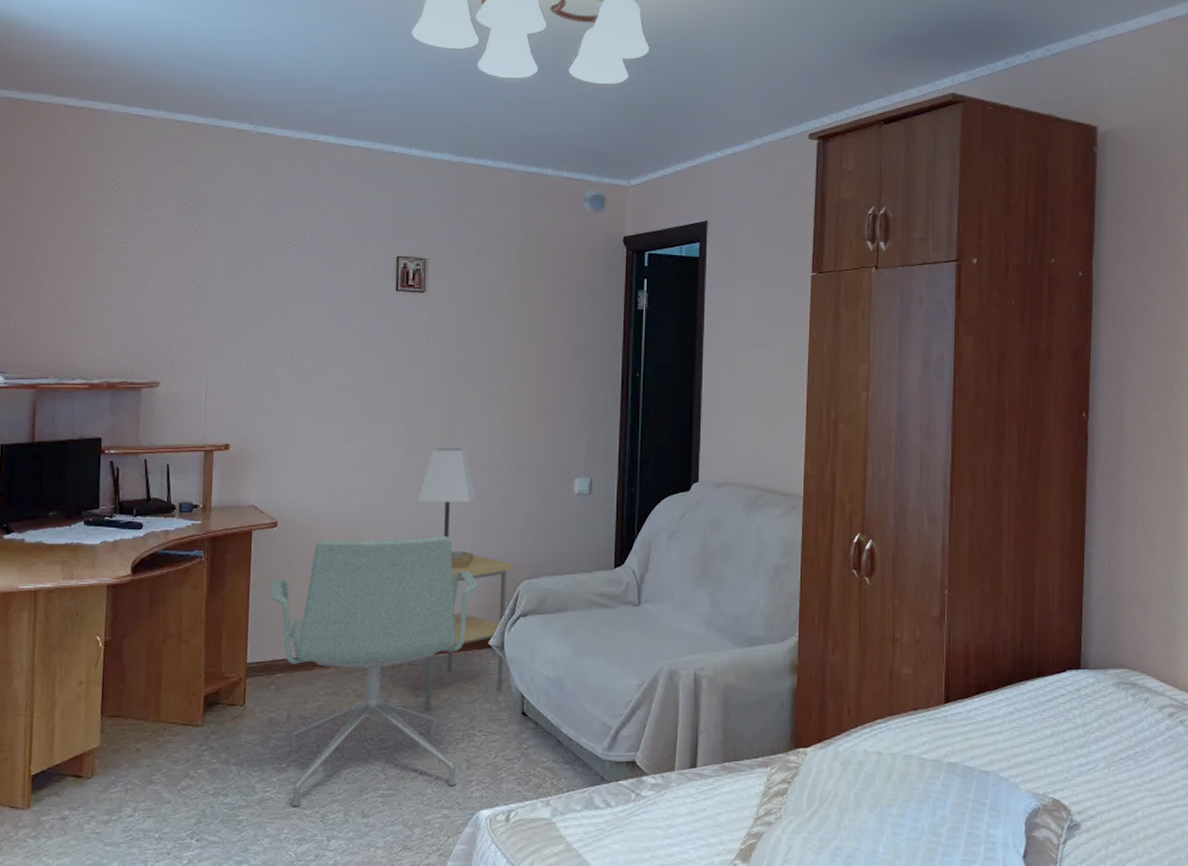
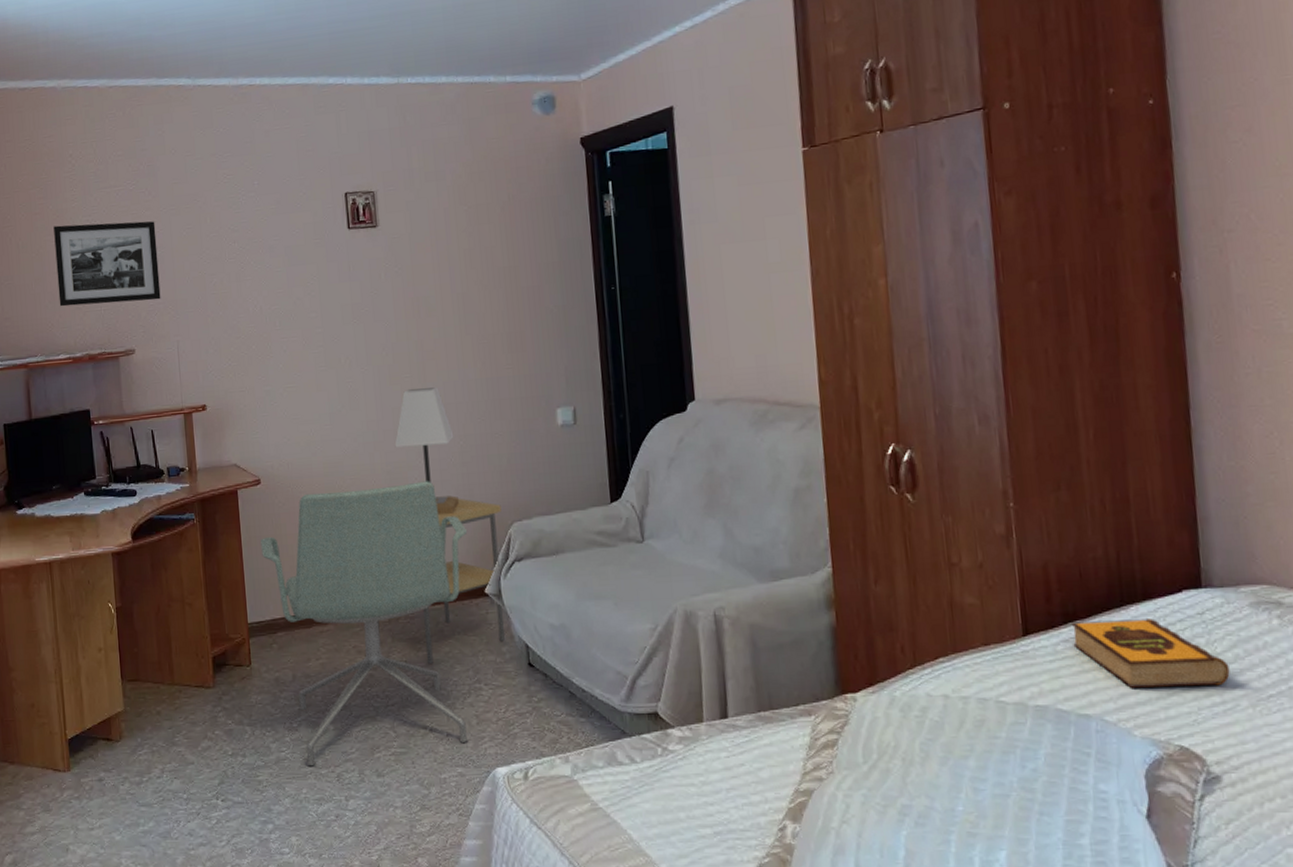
picture frame: none [81,249,198,336] -> present [53,221,161,307]
hardback book: none [982,693,1094,750] -> present [1071,618,1230,688]

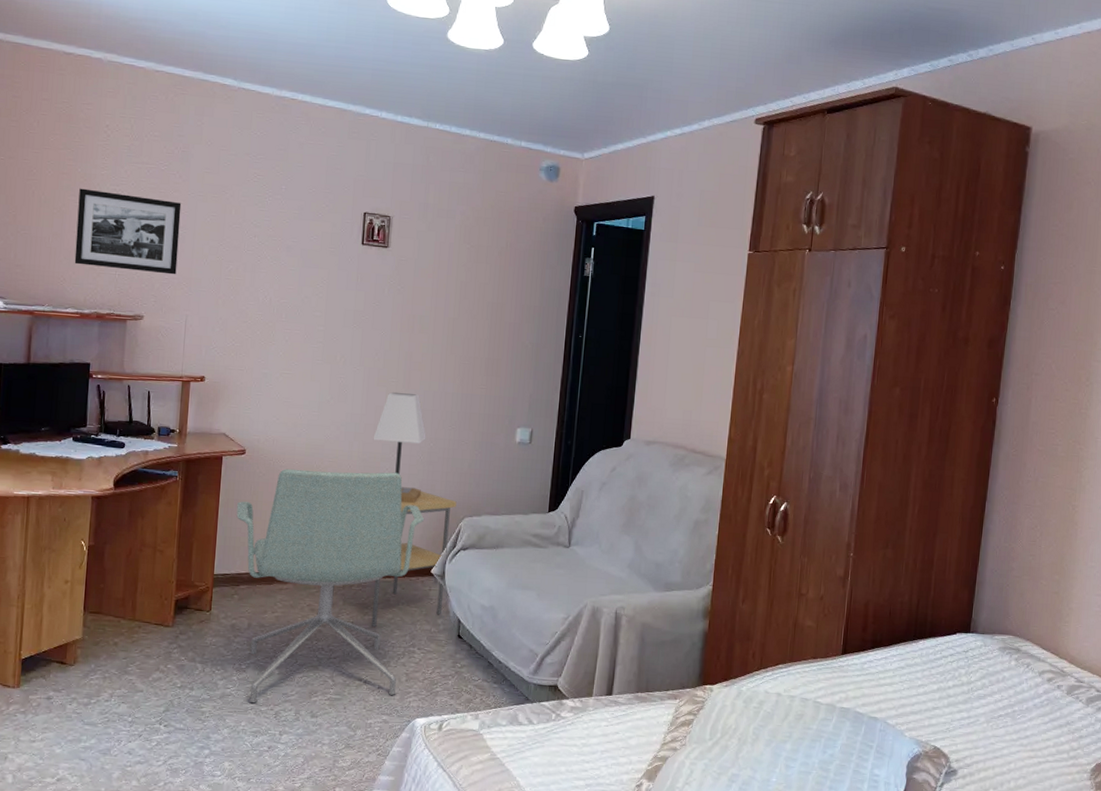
hardback book: present [1071,618,1230,688] -> none [875,648,977,705]

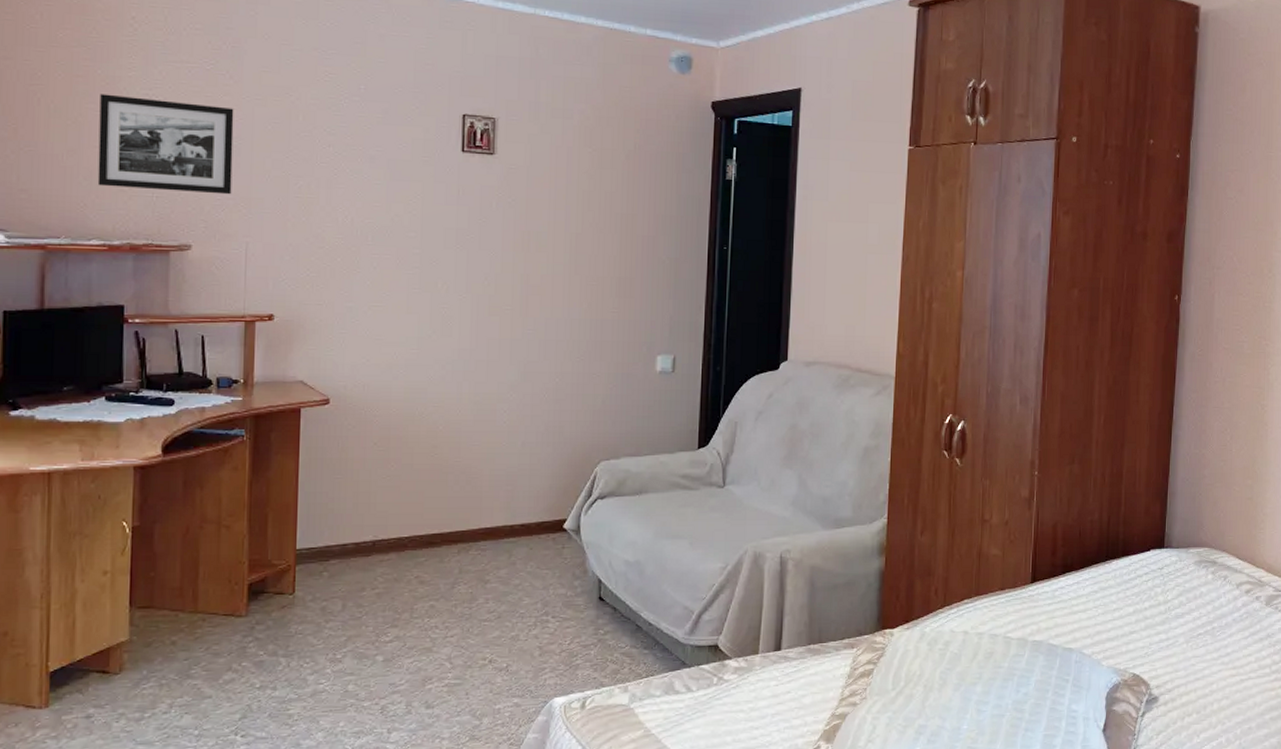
office chair: present [236,468,425,703] -> none [321,414,553,699]
side table: present [332,490,457,628] -> none [444,434,590,597]
lamp: present [373,391,426,503] -> none [486,321,550,448]

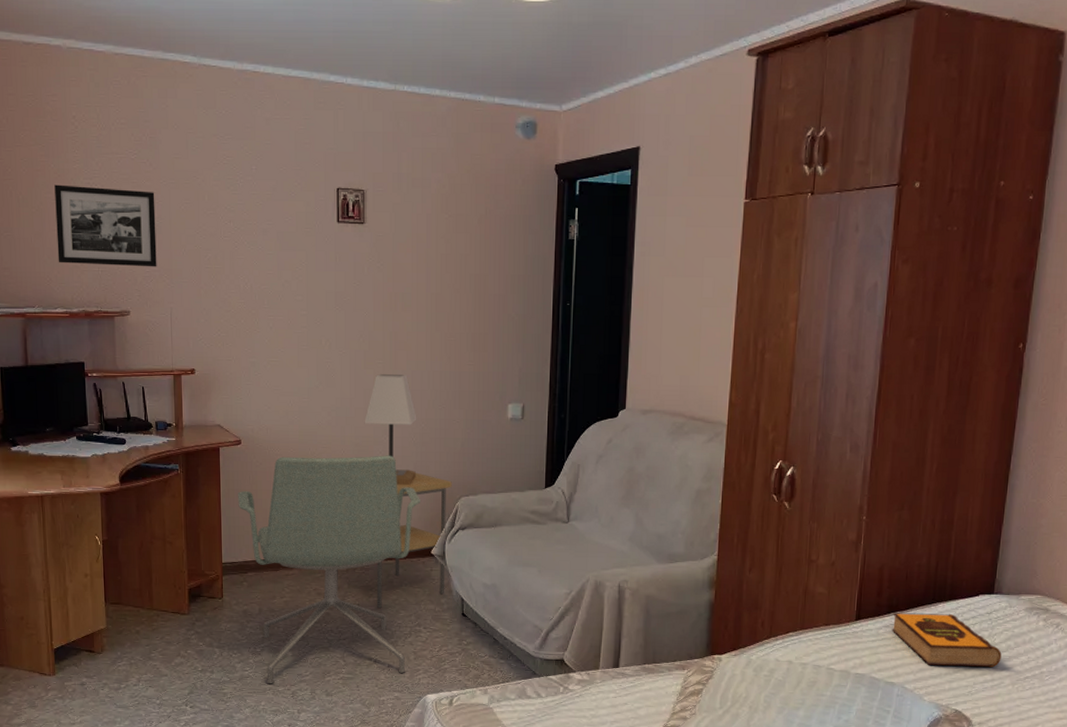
office chair: none [321,414,553,699] -> present [238,455,421,684]
side table: none [444,434,590,597] -> present [336,472,452,609]
lamp: none [486,321,550,448] -> present [364,373,417,485]
hardback book: none [1067,571,1175,627] -> present [892,613,1002,668]

